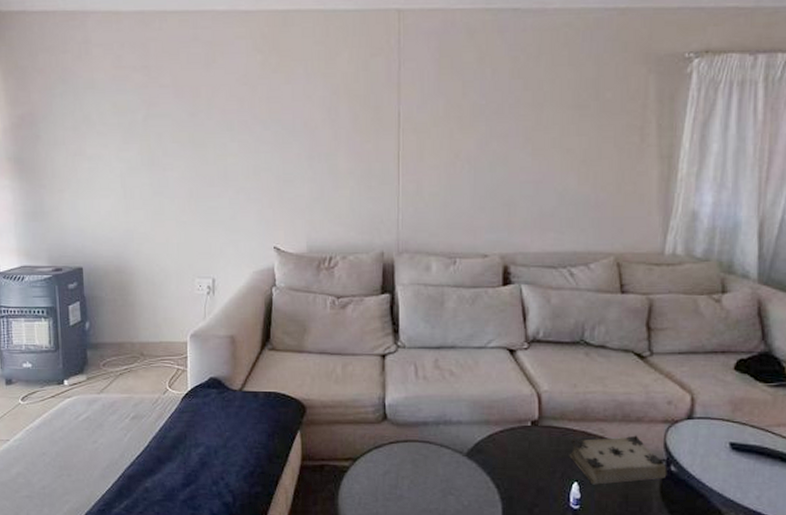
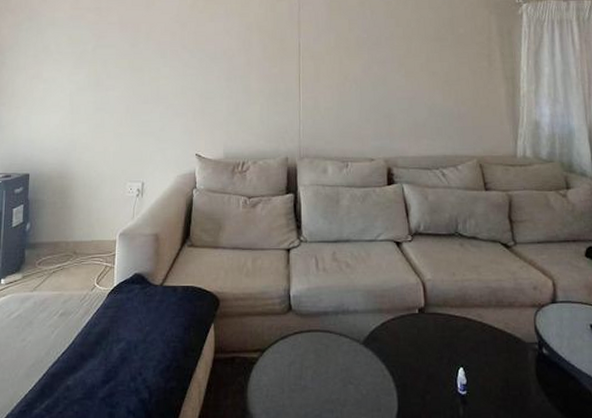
book: present [569,435,667,485] -> none [453,320,540,370]

